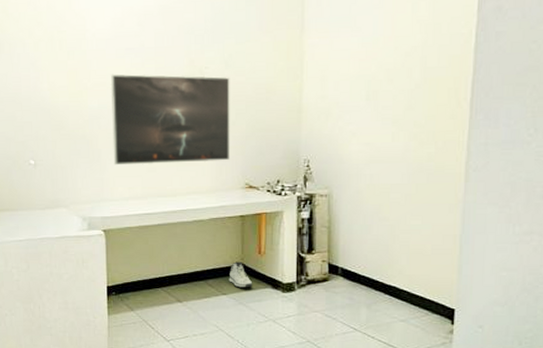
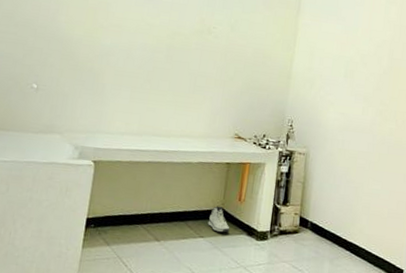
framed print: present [110,74,230,166] -> none [115,18,234,111]

